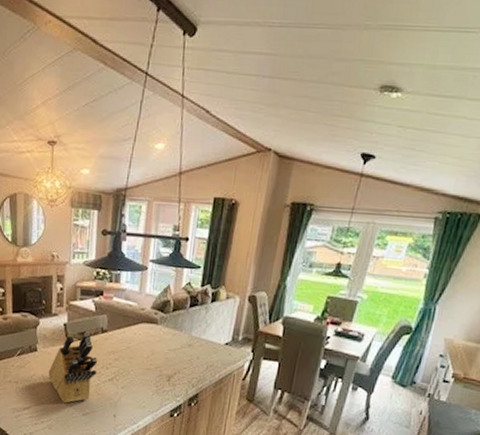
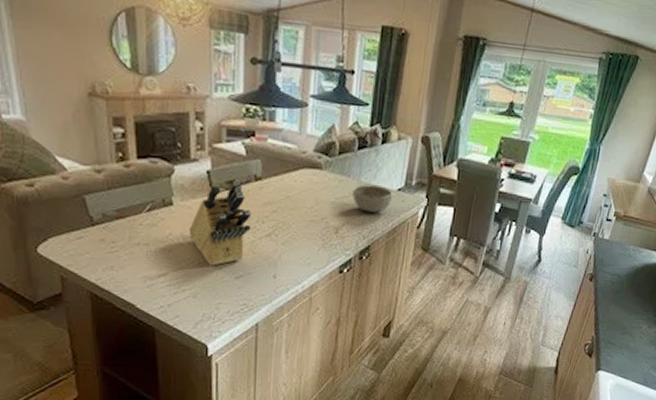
bowl: none [184,338,220,364] -> present [352,185,393,213]

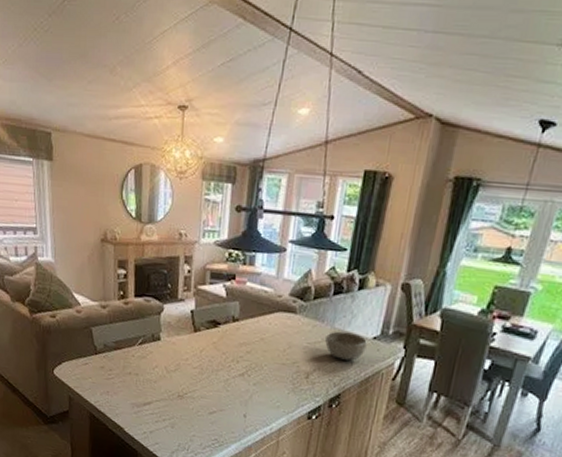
knife block: present [189,180,252,266] -> none [172,320,228,400]

